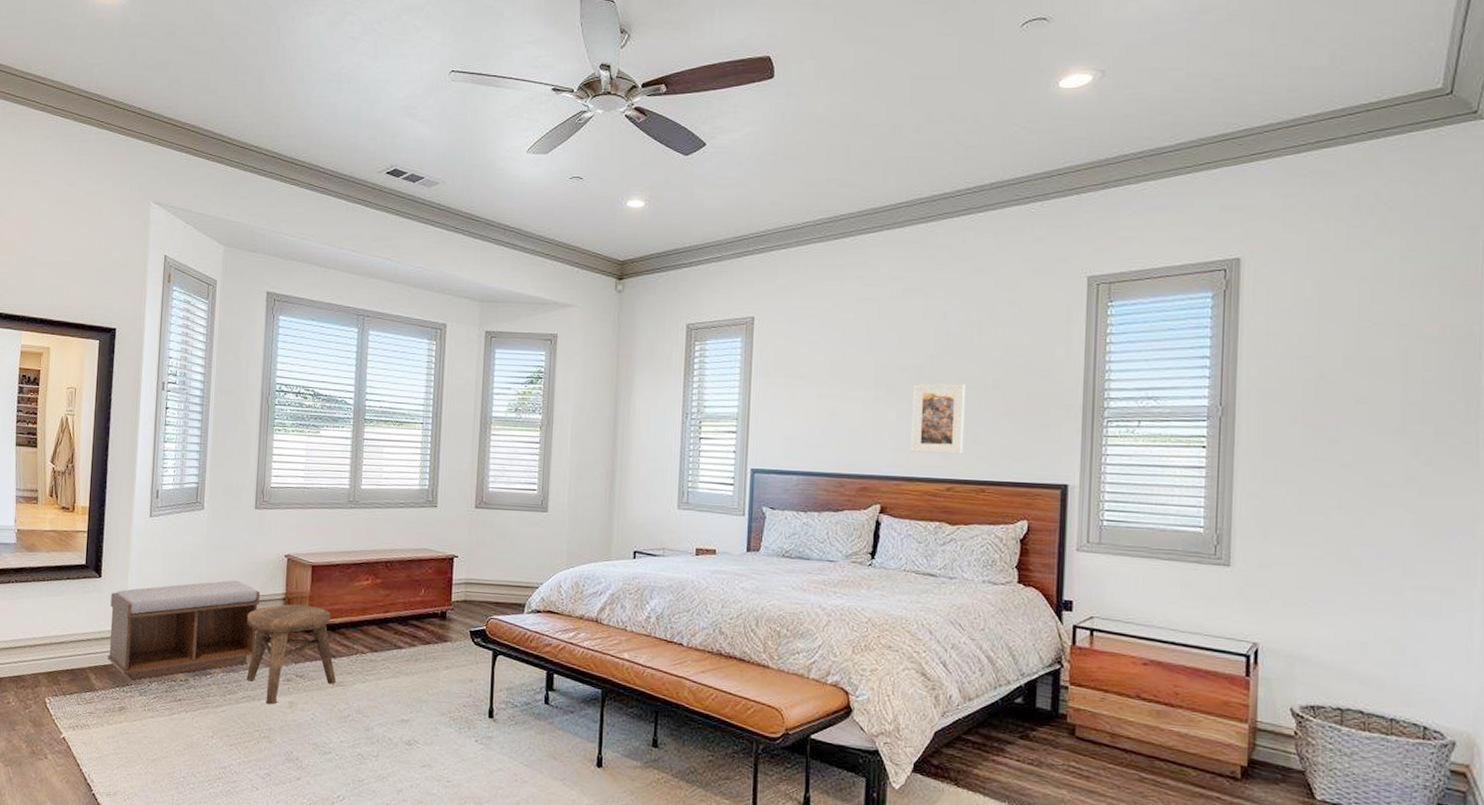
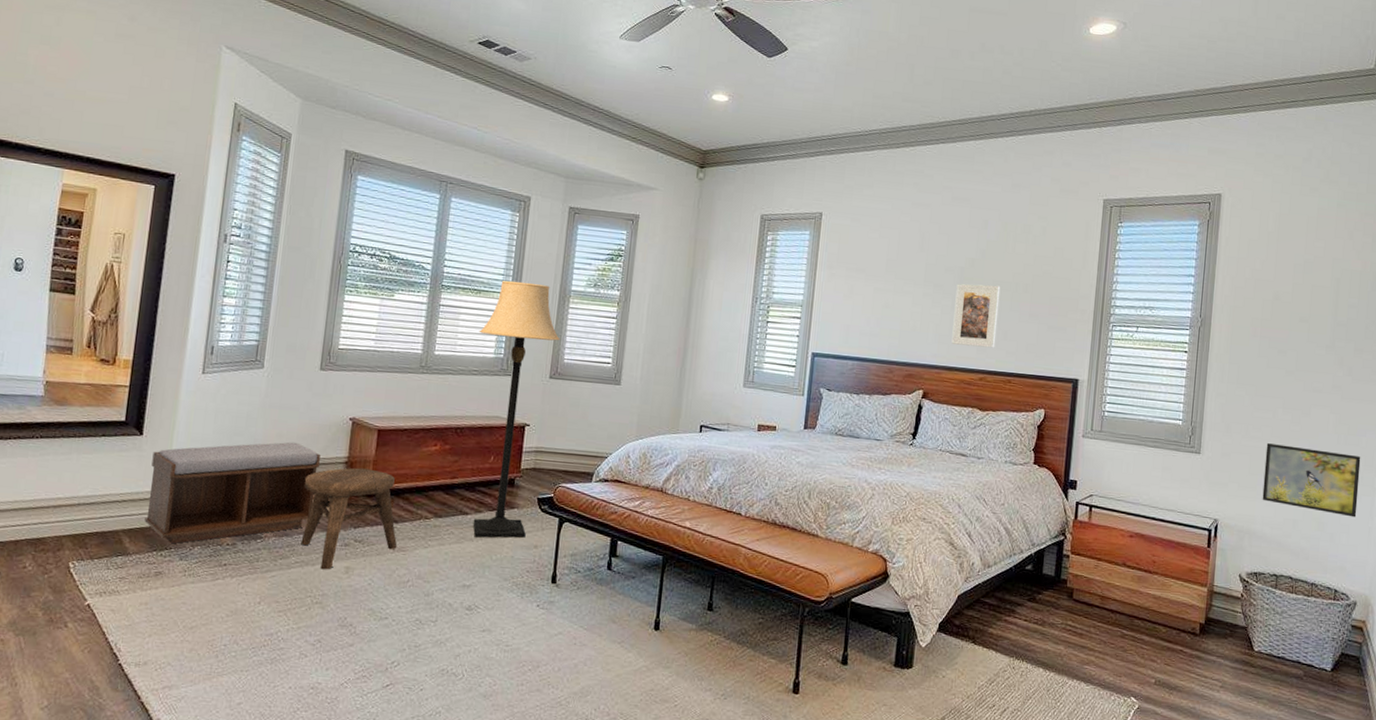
lamp: none [403,410,484,673] -> present [473,280,560,539]
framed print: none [1316,551,1452,639] -> present [1262,443,1361,518]

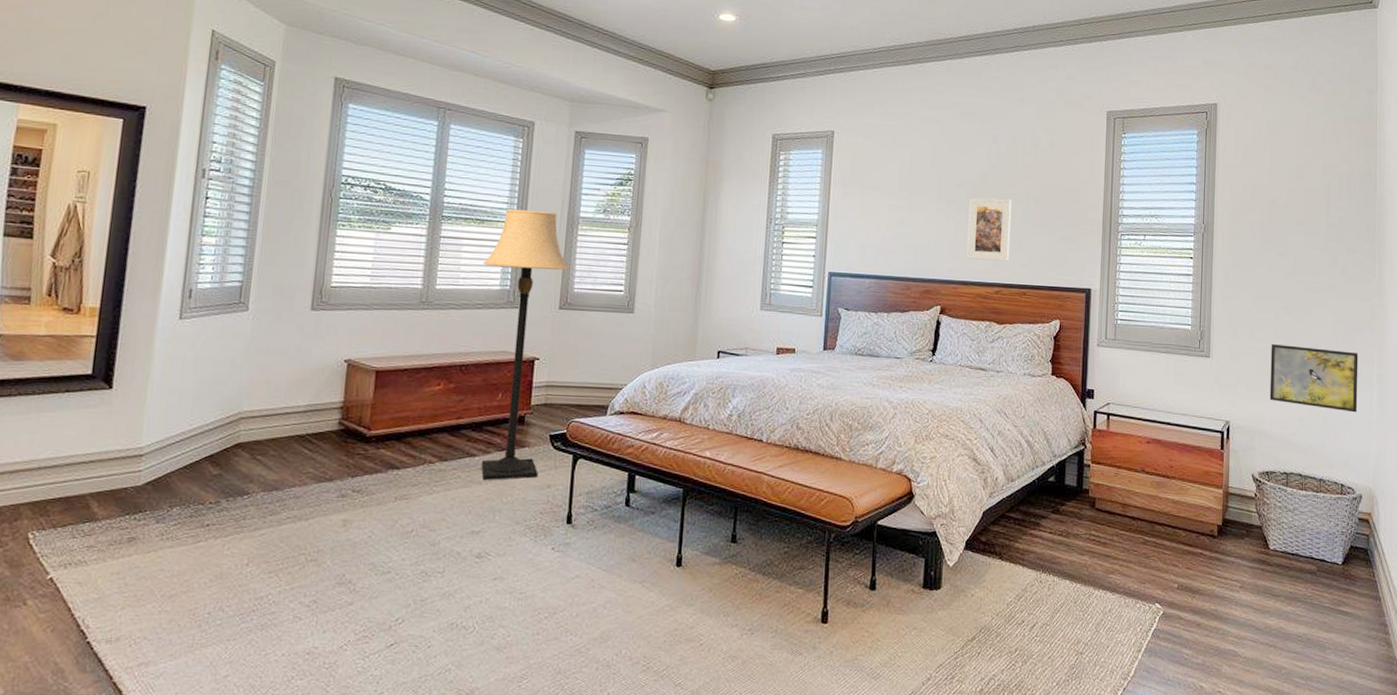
bench: present [144,442,320,544] -> none [115,388,313,506]
stool: present [301,468,397,570] -> none [293,412,400,524]

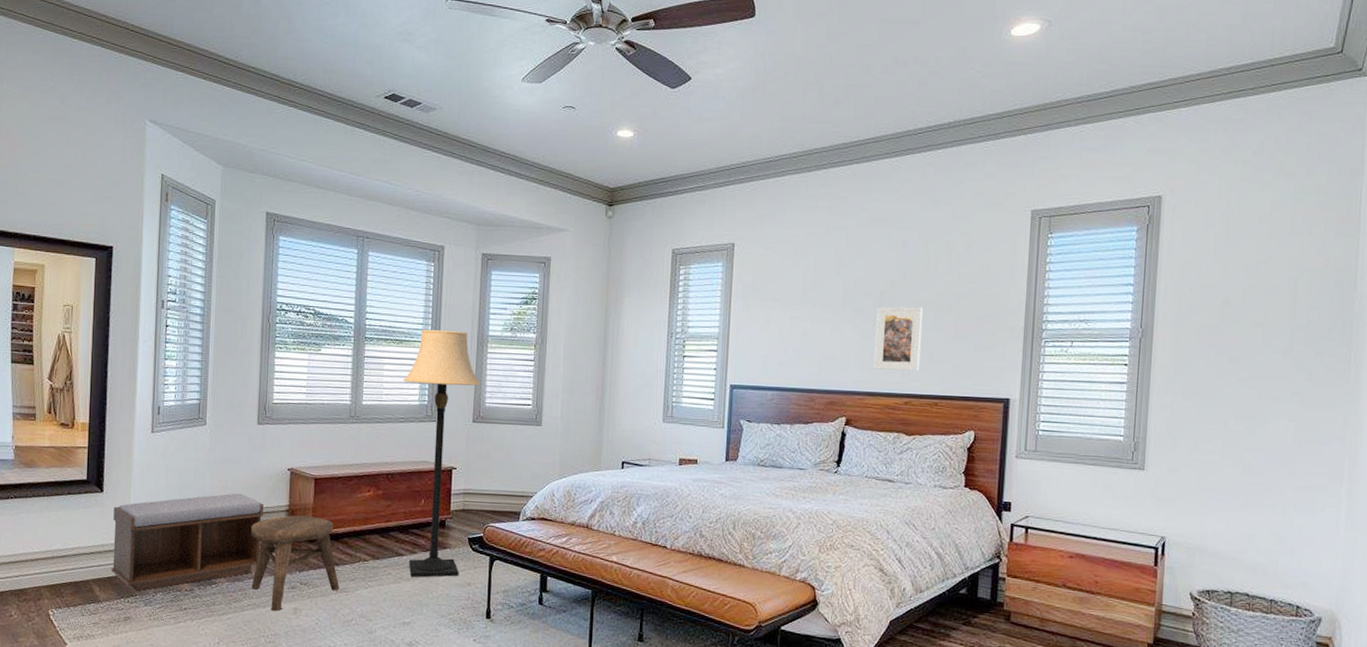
bench: none [115,388,313,506] -> present [111,493,264,591]
stool: none [293,412,400,524] -> present [250,515,340,612]
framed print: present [1269,344,1359,413] -> none [1213,456,1325,530]

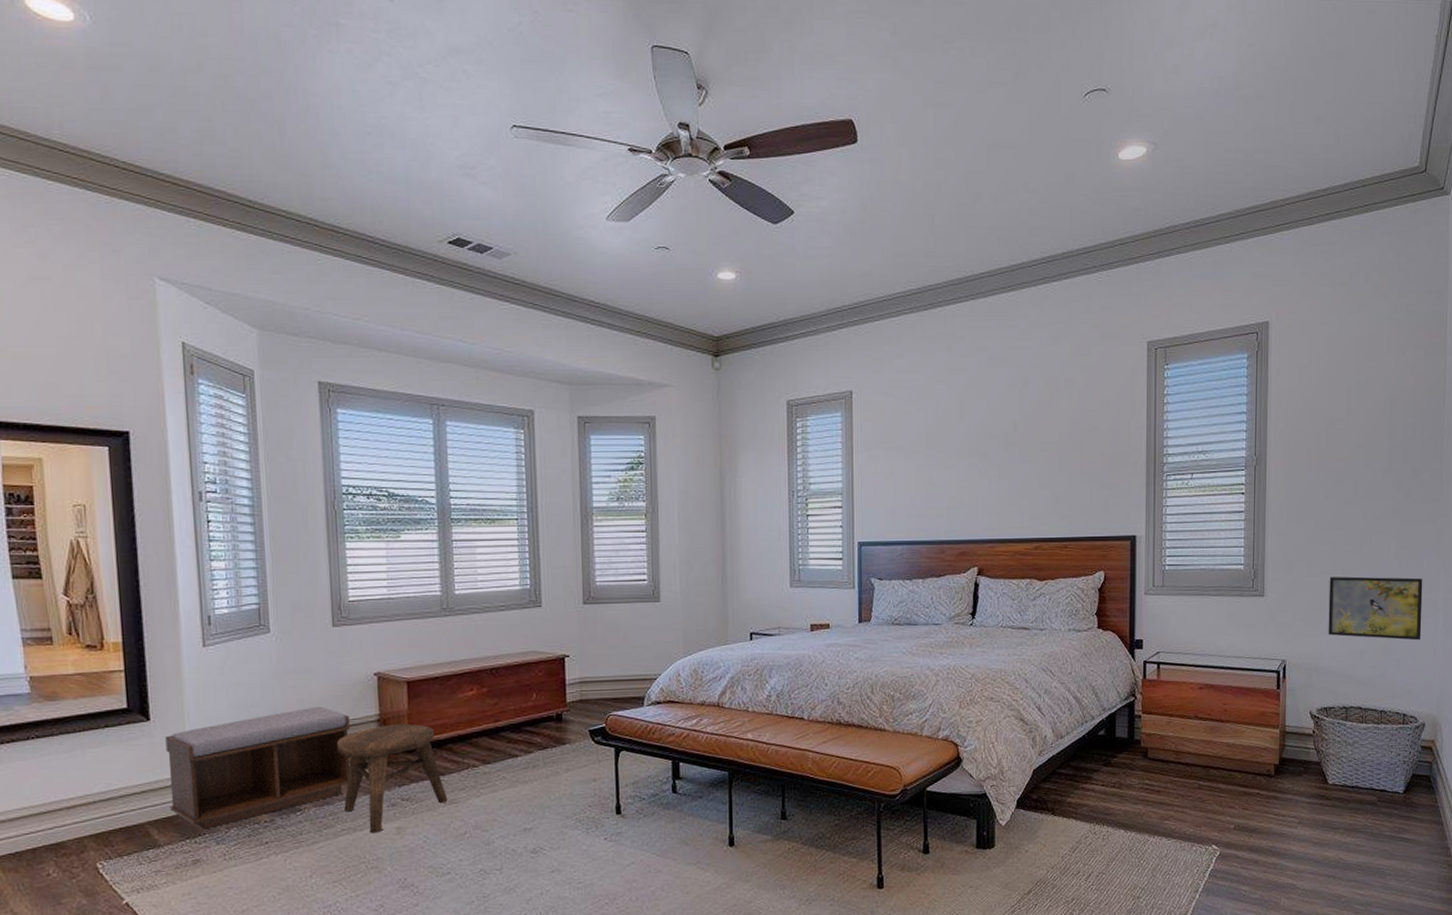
lamp: present [403,329,481,578] -> none [499,504,588,780]
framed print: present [873,306,924,371] -> none [1002,447,1048,515]
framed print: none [1213,456,1325,530] -> present [1328,576,1423,641]

